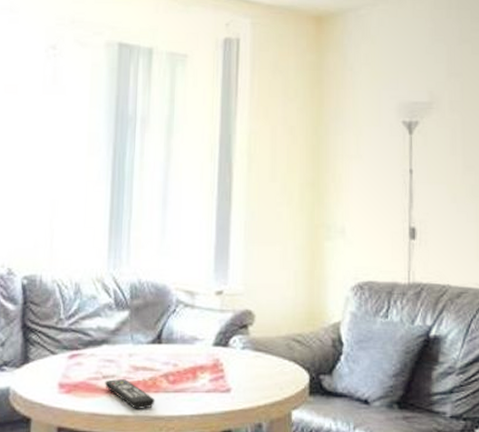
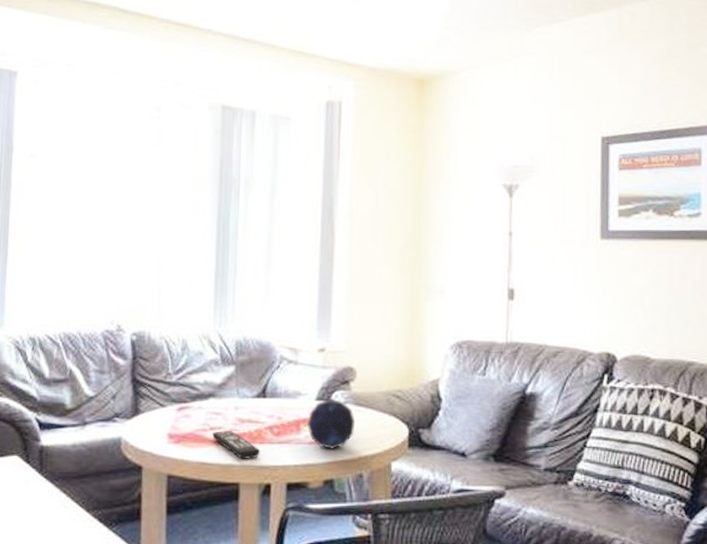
decorative orb: none [205,344,254,398] -> present [308,398,355,449]

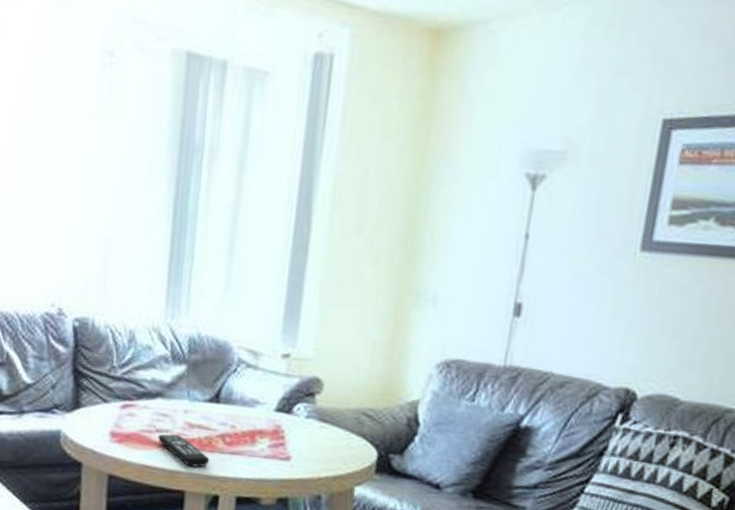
decorative orb: present [308,398,355,449] -> none [264,410,318,466]

